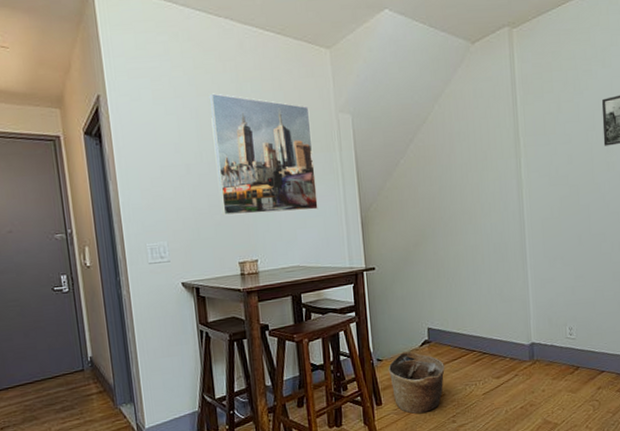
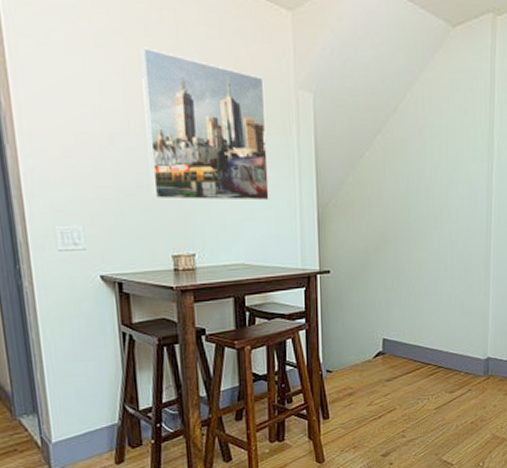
basket: present [388,351,445,415] -> none [338,363,398,429]

